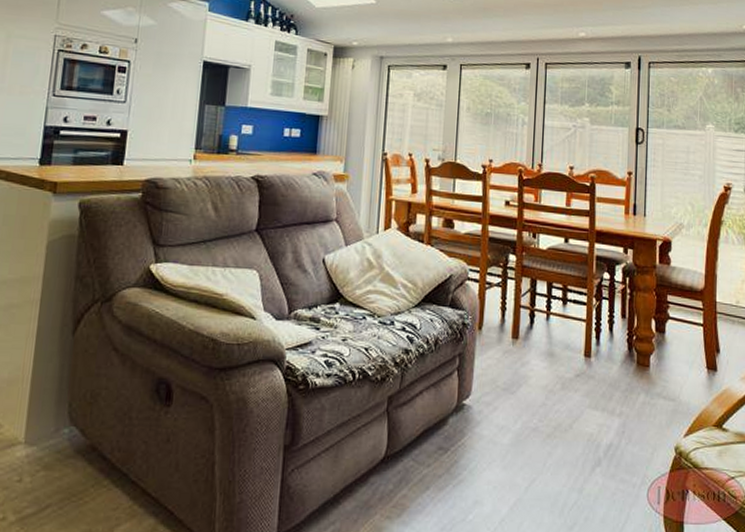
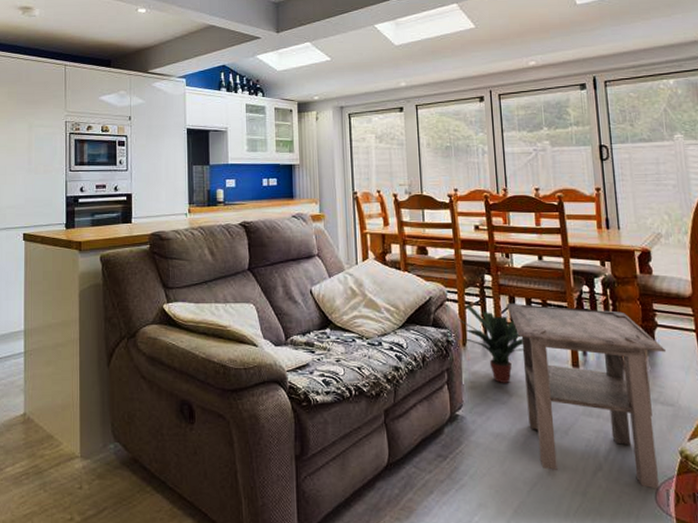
potted plant: none [476,286,539,372] -> present [458,305,524,383]
side table: none [527,286,675,486] -> present [506,303,667,489]

